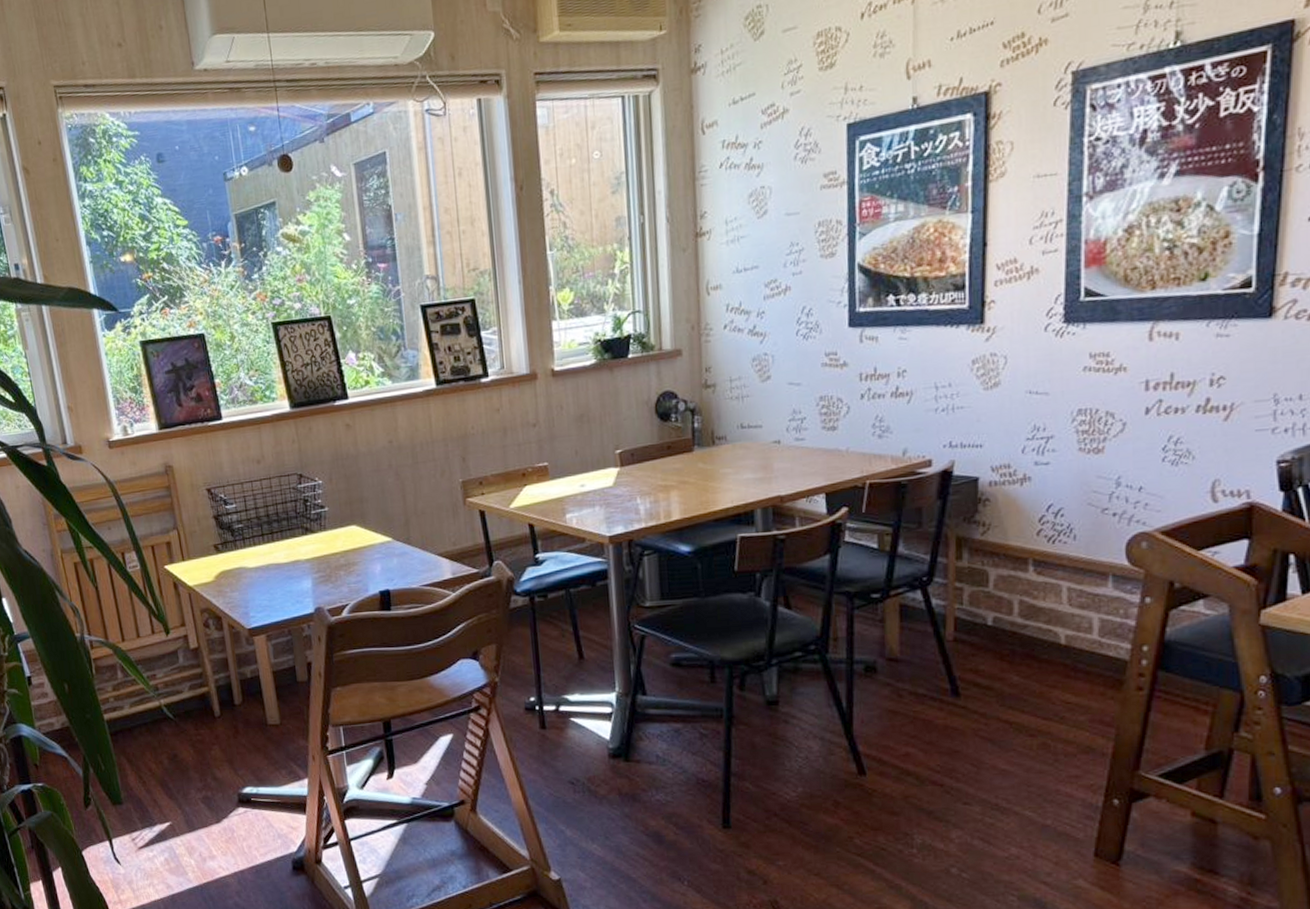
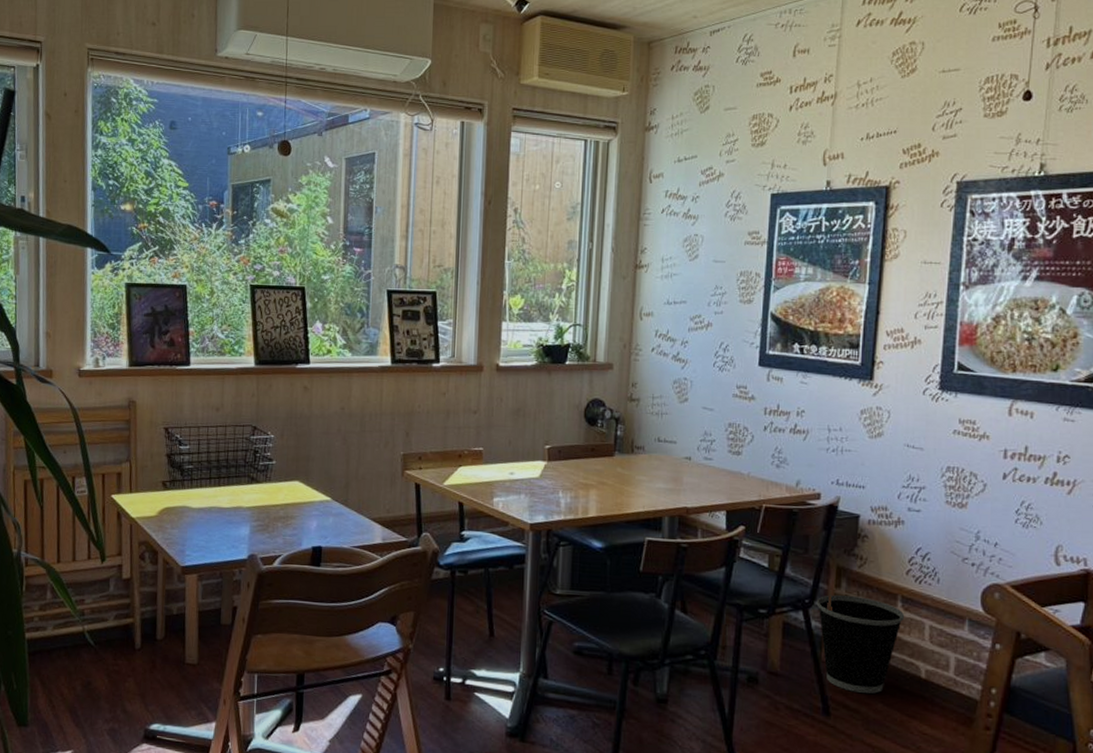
wastebasket: none [935,566,1037,669] -> present [816,595,904,694]

